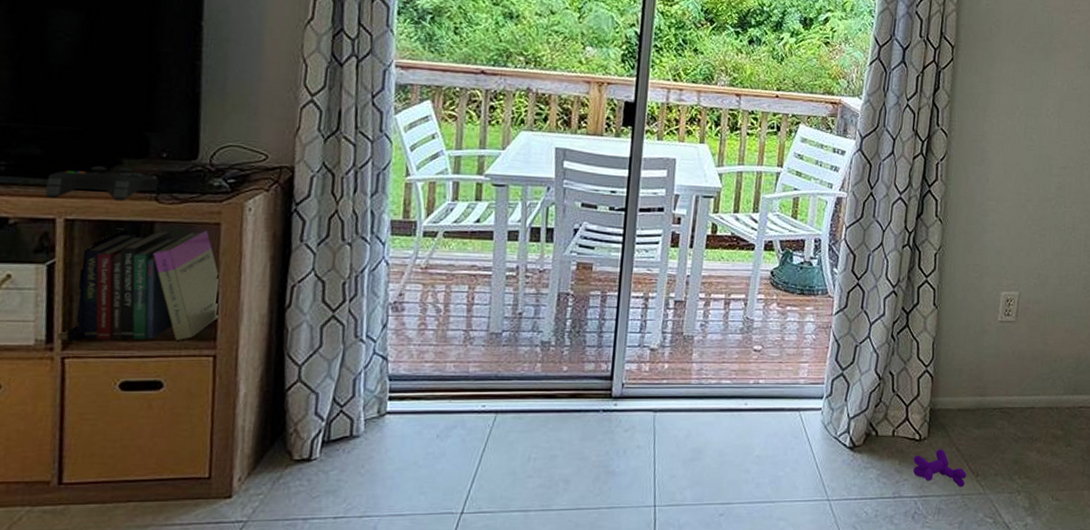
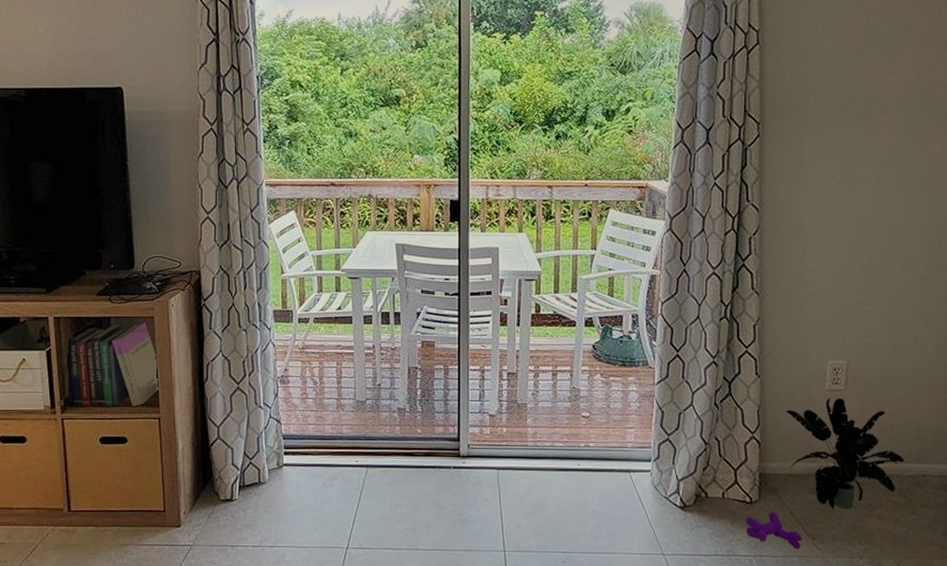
control: present [45,166,159,202] -> none [40,276,111,303]
potted plant: none [959,329,1064,444] -> present [786,397,904,510]

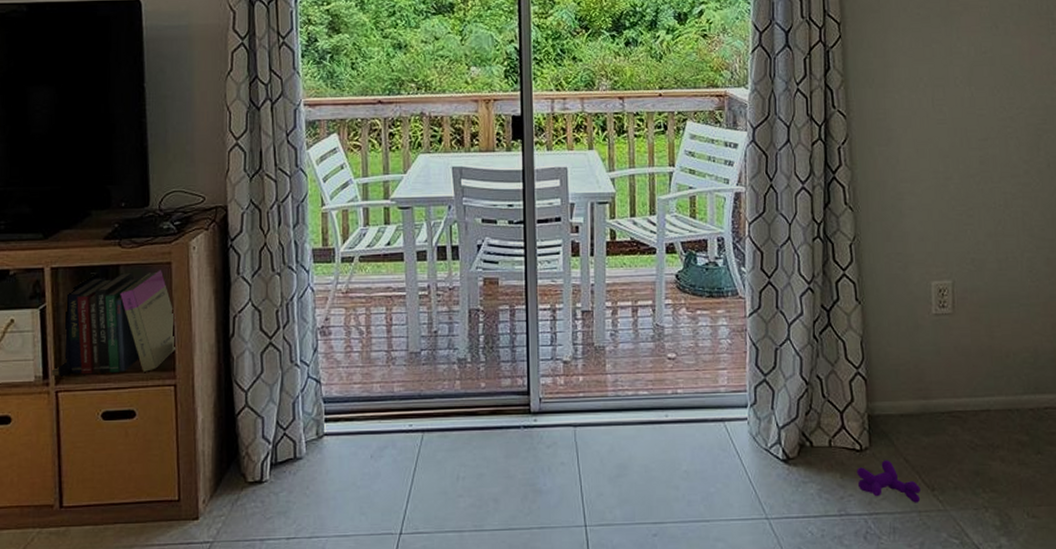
potted plant: present [786,397,904,510] -> none [891,322,1023,453]

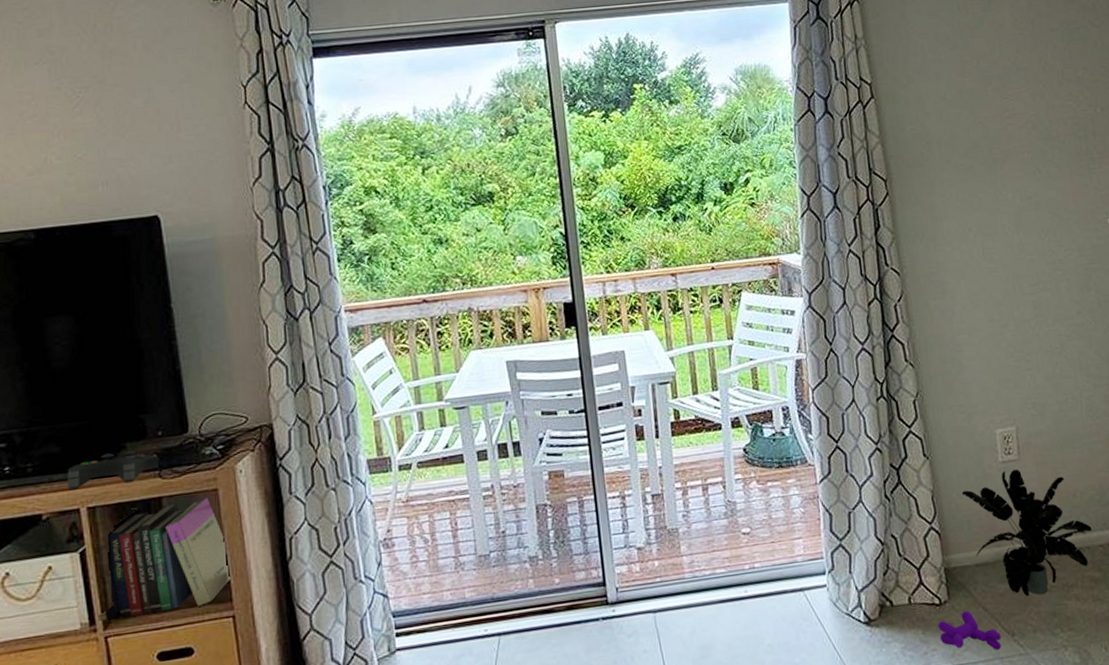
control: none [35,217,121,250] -> present [67,449,160,491]
potted plant: none [891,322,1023,453] -> present [961,469,1092,597]

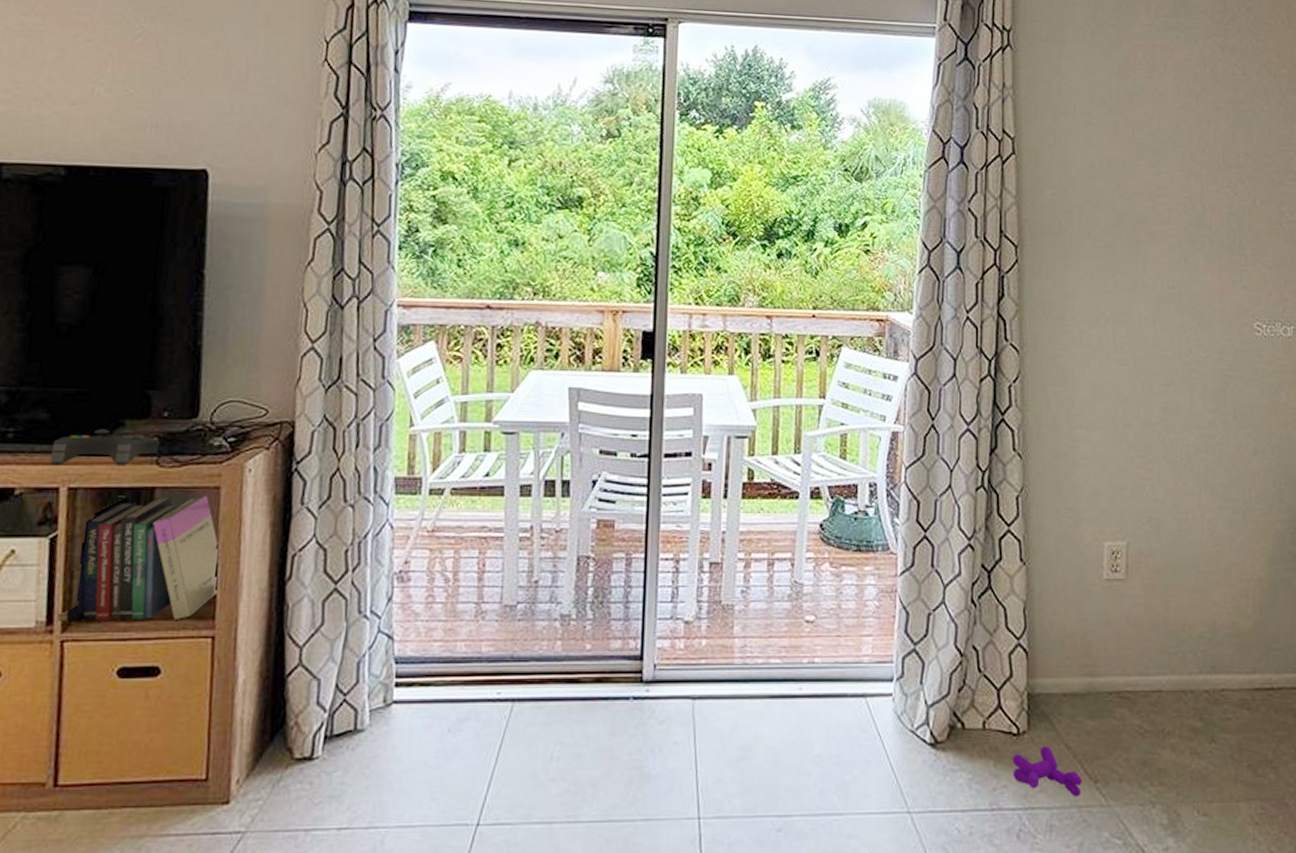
potted plant: present [961,469,1092,597] -> none [1057,589,1198,739]

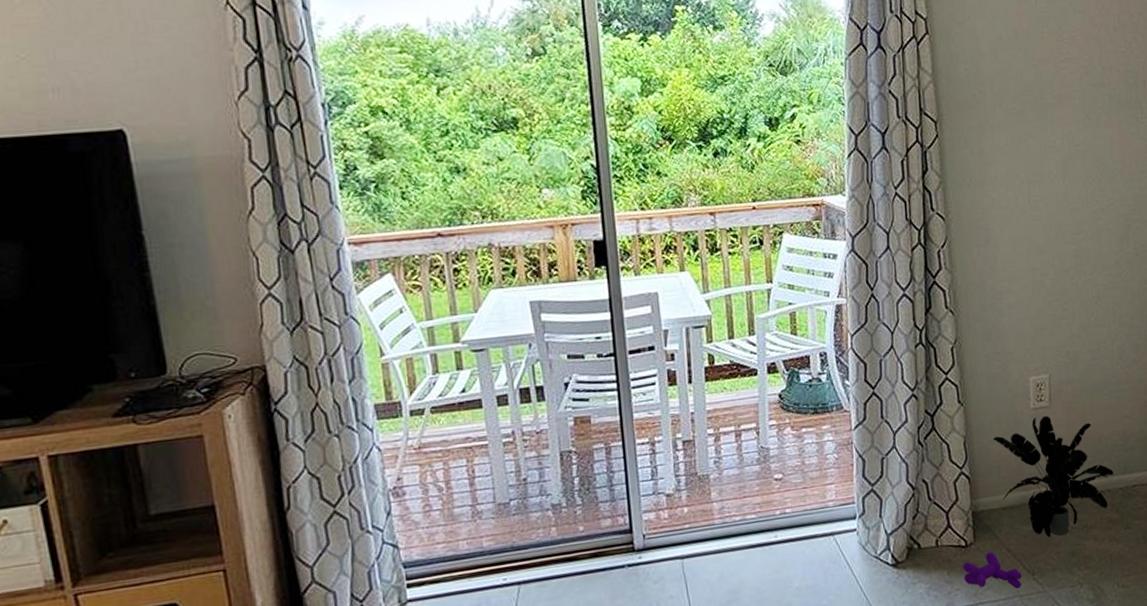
control: present [50,428,161,467] -> none [21,392,134,437]
books: present [57,494,221,623] -> none [64,445,223,579]
potted plant: none [1057,589,1198,739] -> present [993,415,1114,538]

